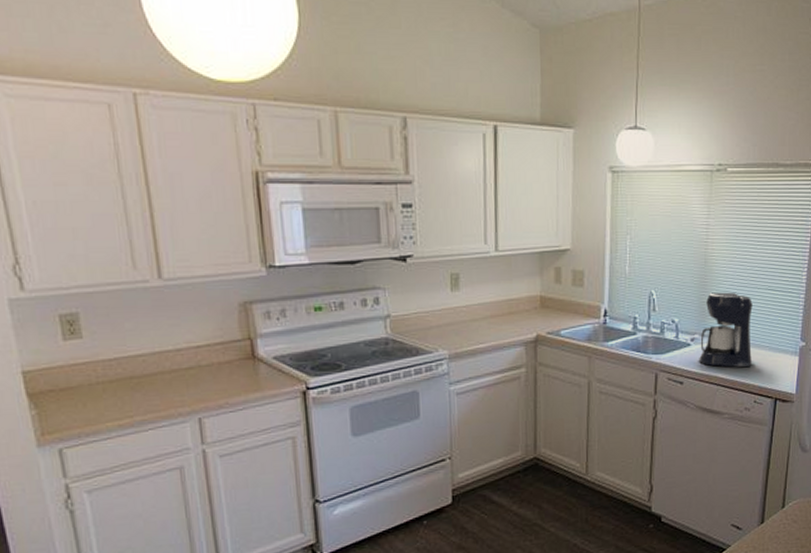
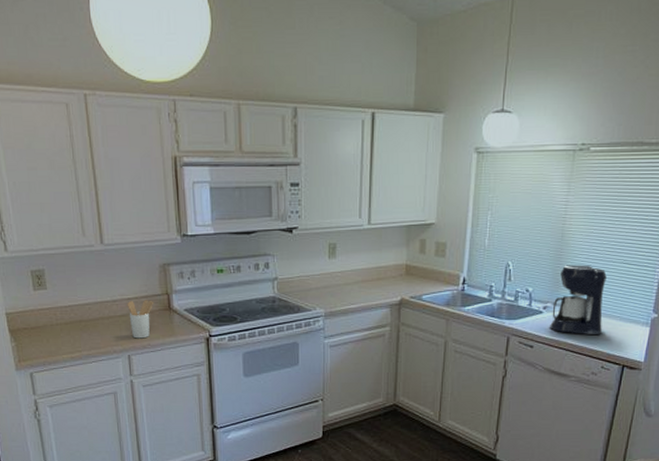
utensil holder: none [195,347,233,397] -> present [127,300,154,339]

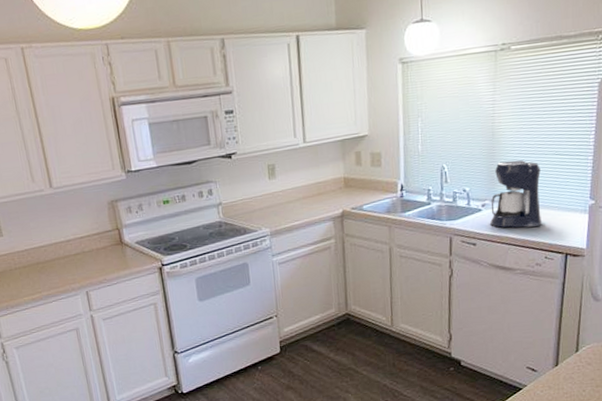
utensil holder: present [127,300,154,339] -> none [80,236,106,275]

